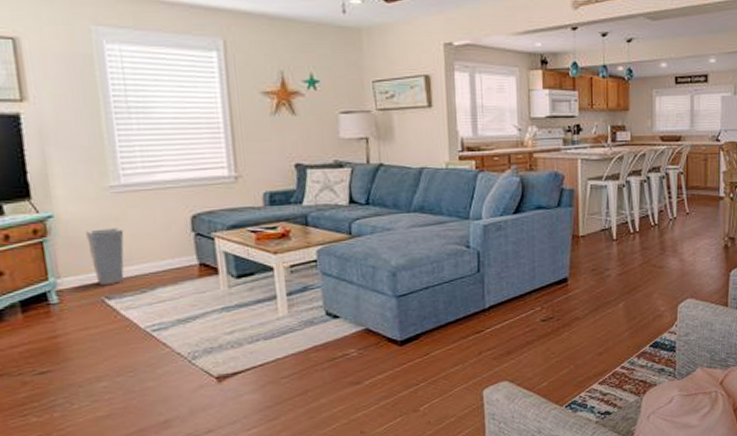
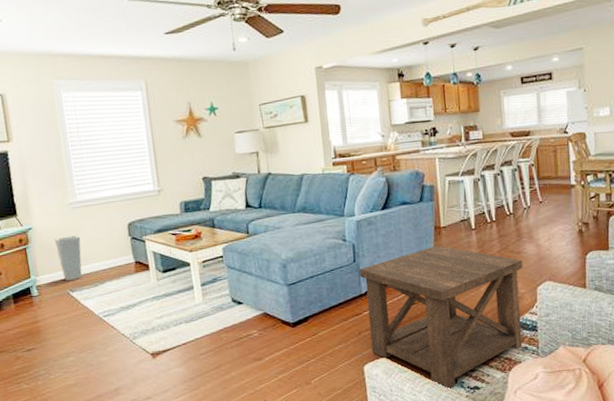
side table: none [484,256,665,415] -> present [359,245,523,389]

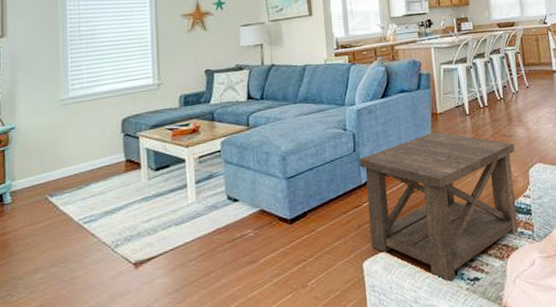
vase: present [55,235,82,282] -> none [39,134,69,186]

